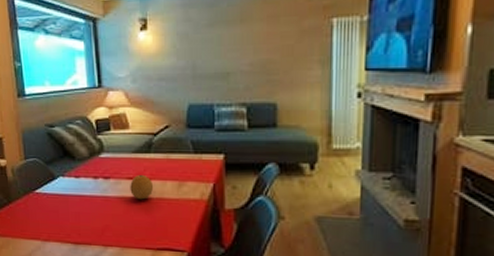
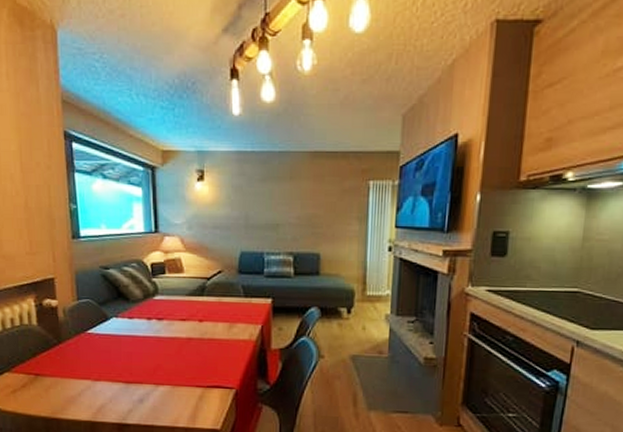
fruit: present [130,174,154,200] -> none [183,316,206,340]

